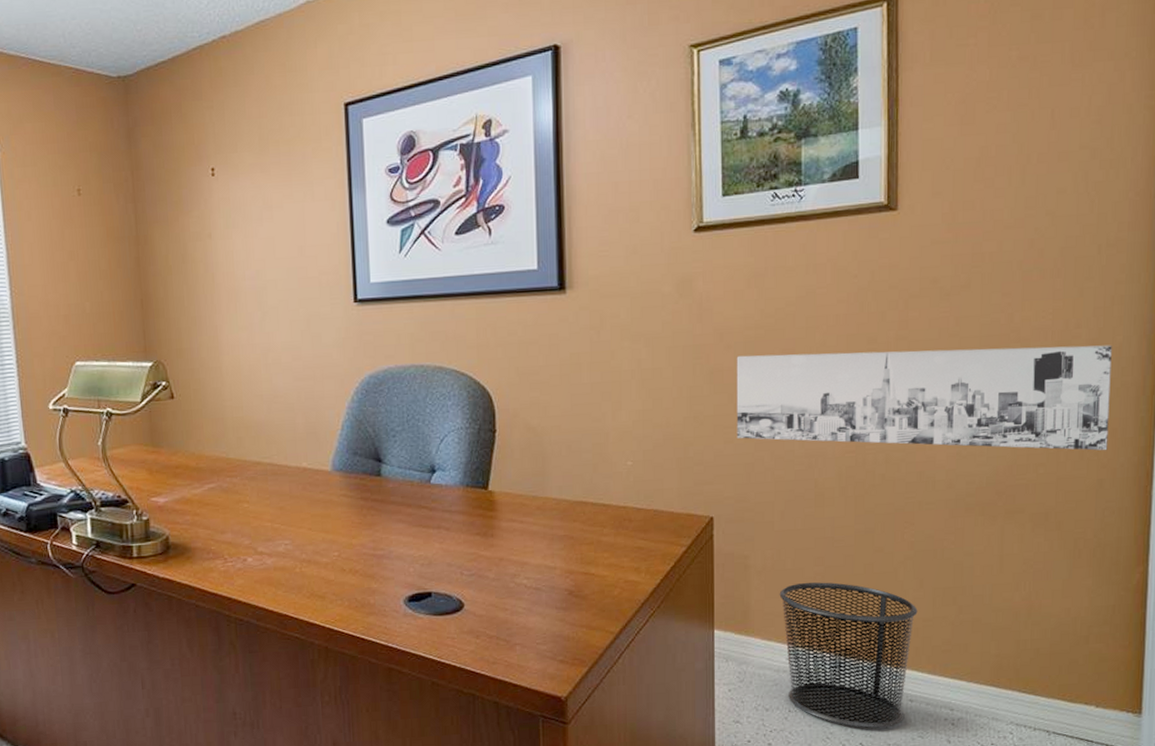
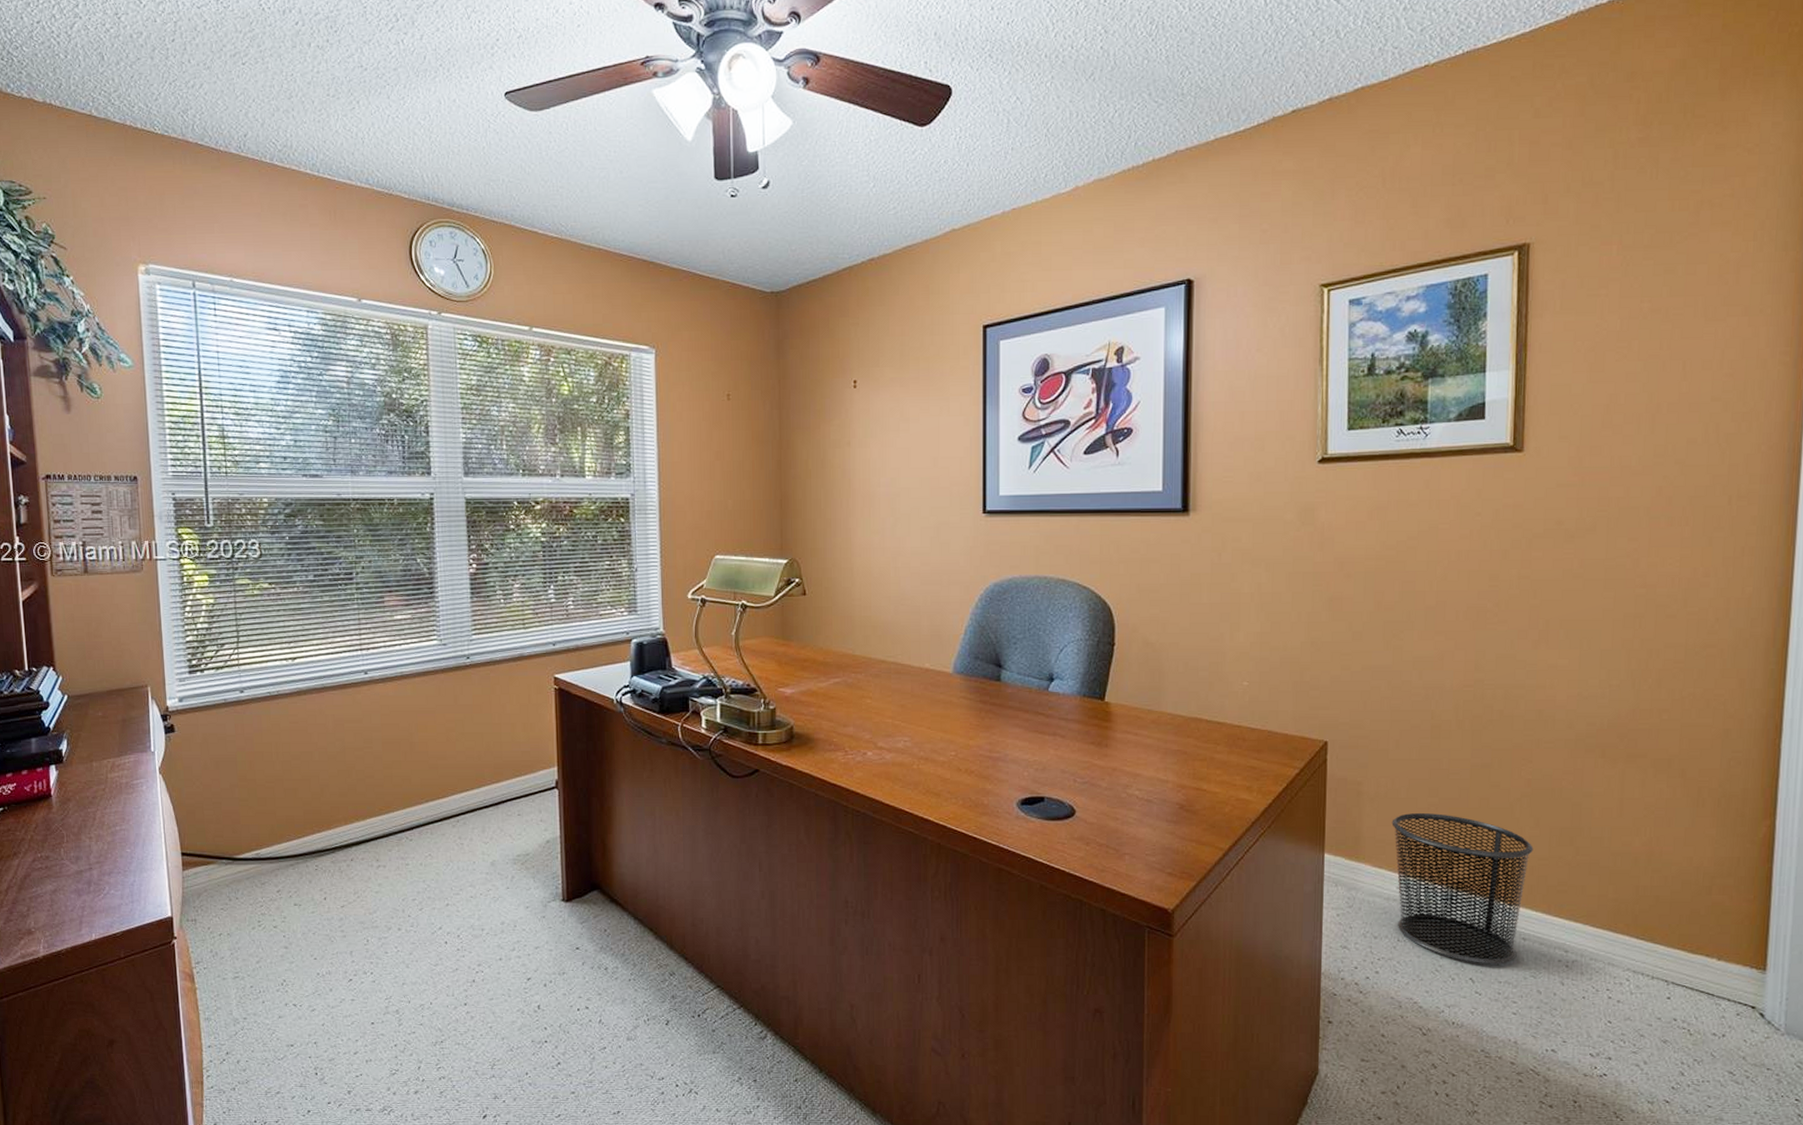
wall art: present [736,345,1112,451] -> none [1354,585,1741,701]

